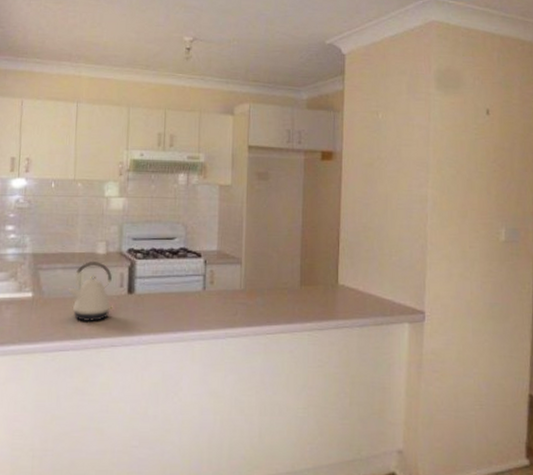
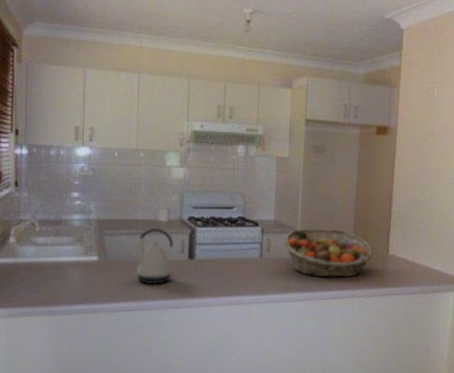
fruit basket: none [228,259,323,310] -> present [283,228,374,277]

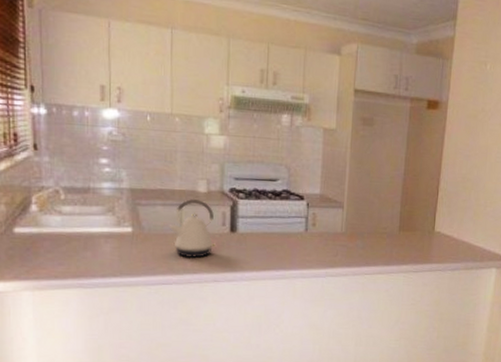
fruit basket: present [283,228,374,277] -> none [329,203,421,253]

